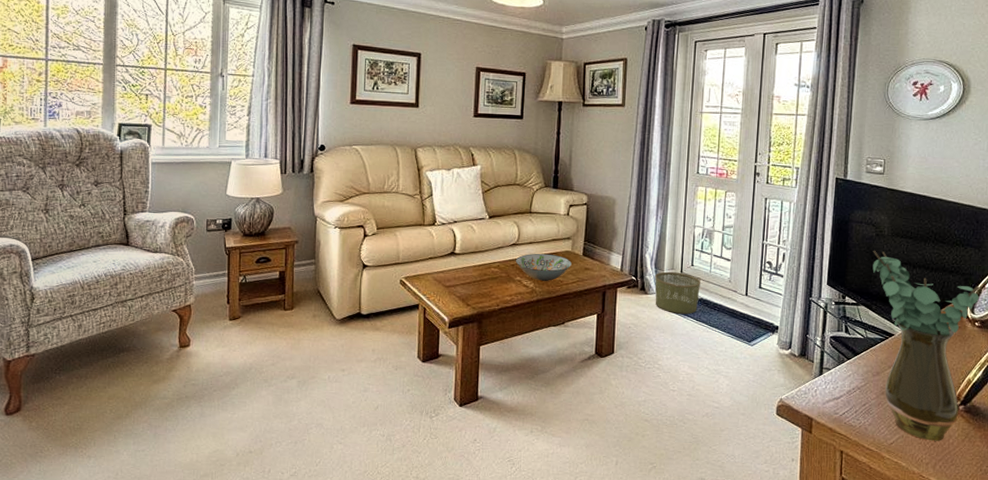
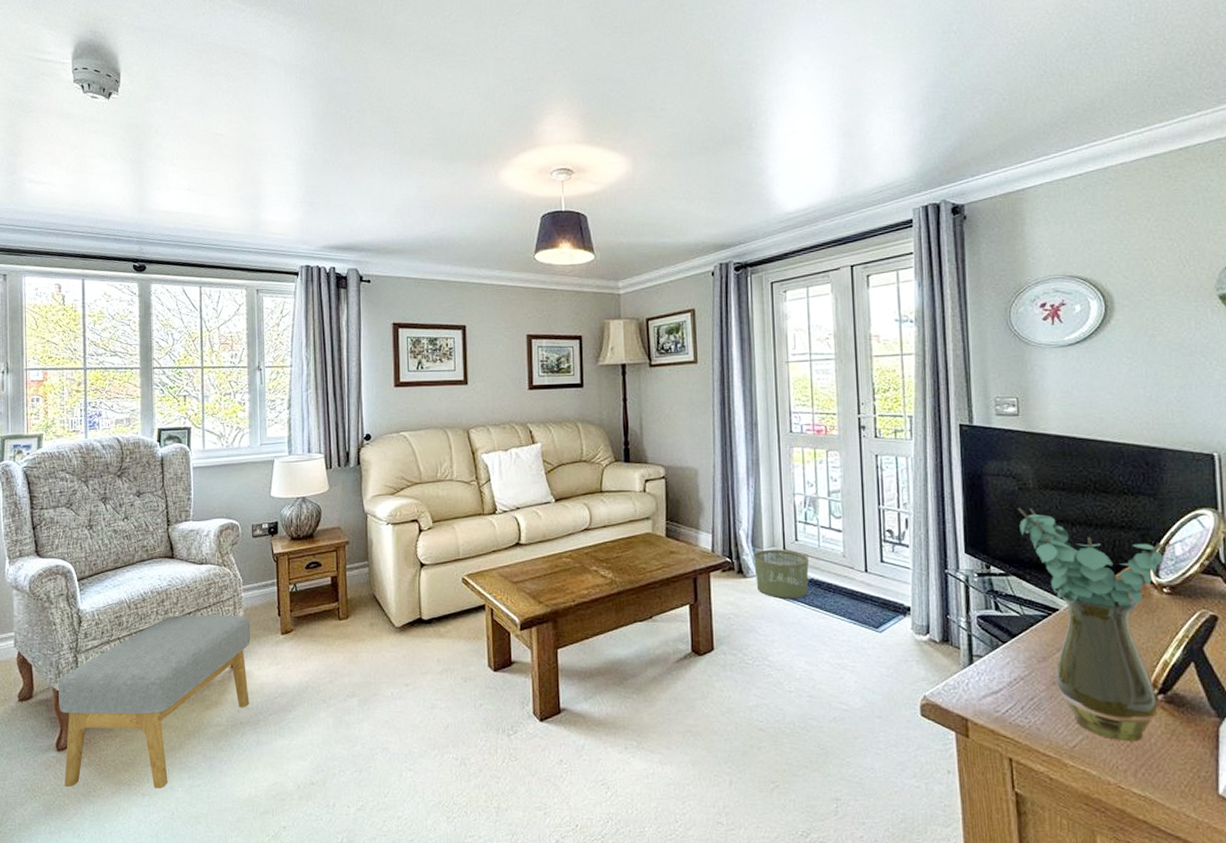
footstool: none [9,298,200,452] -> present [58,615,250,789]
decorative bowl: present [515,253,572,282] -> none [589,537,654,571]

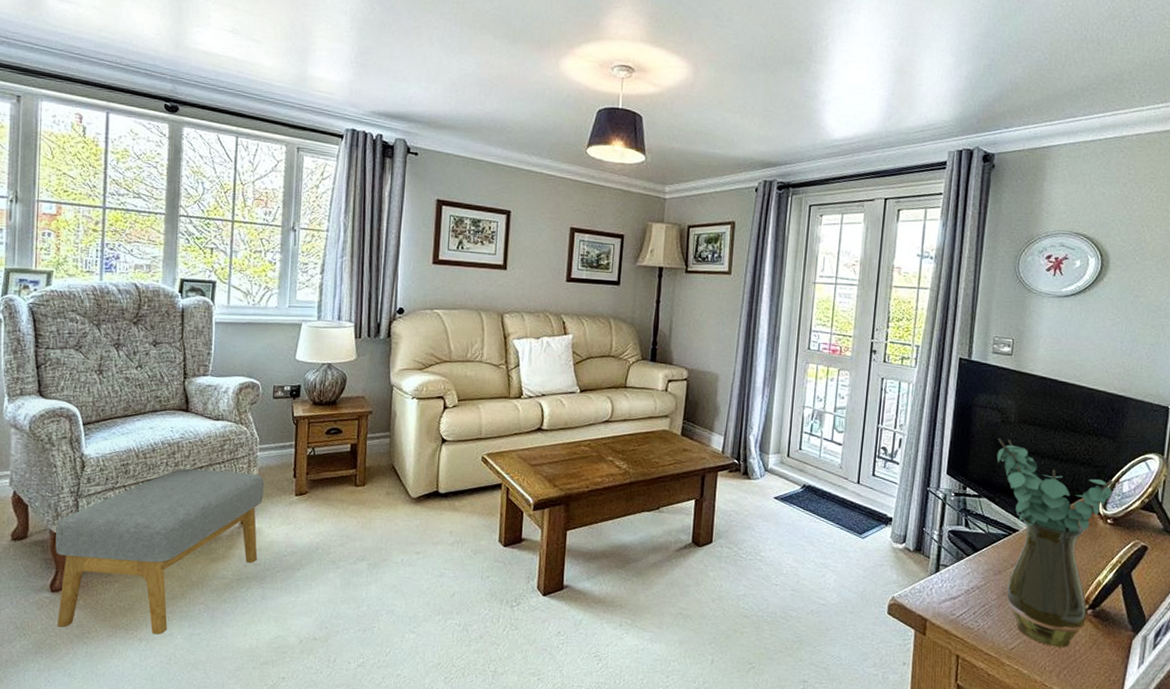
basket: present [752,549,810,599] -> none [758,455,810,502]

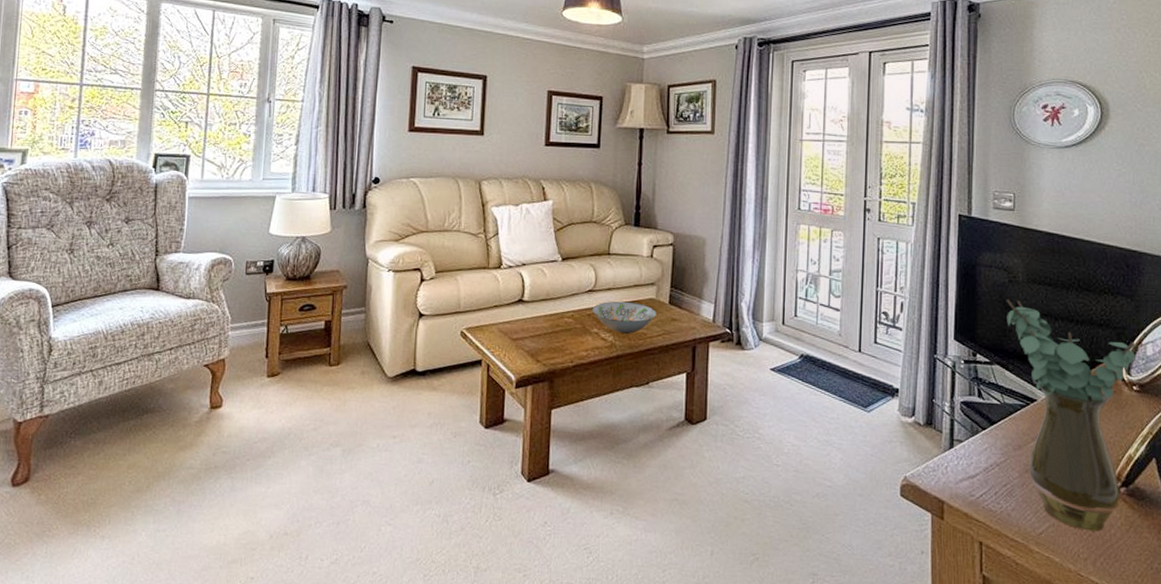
footstool: present [55,468,264,635] -> none [17,350,235,531]
decorative bowl: none [607,431,669,463] -> present [592,301,656,335]

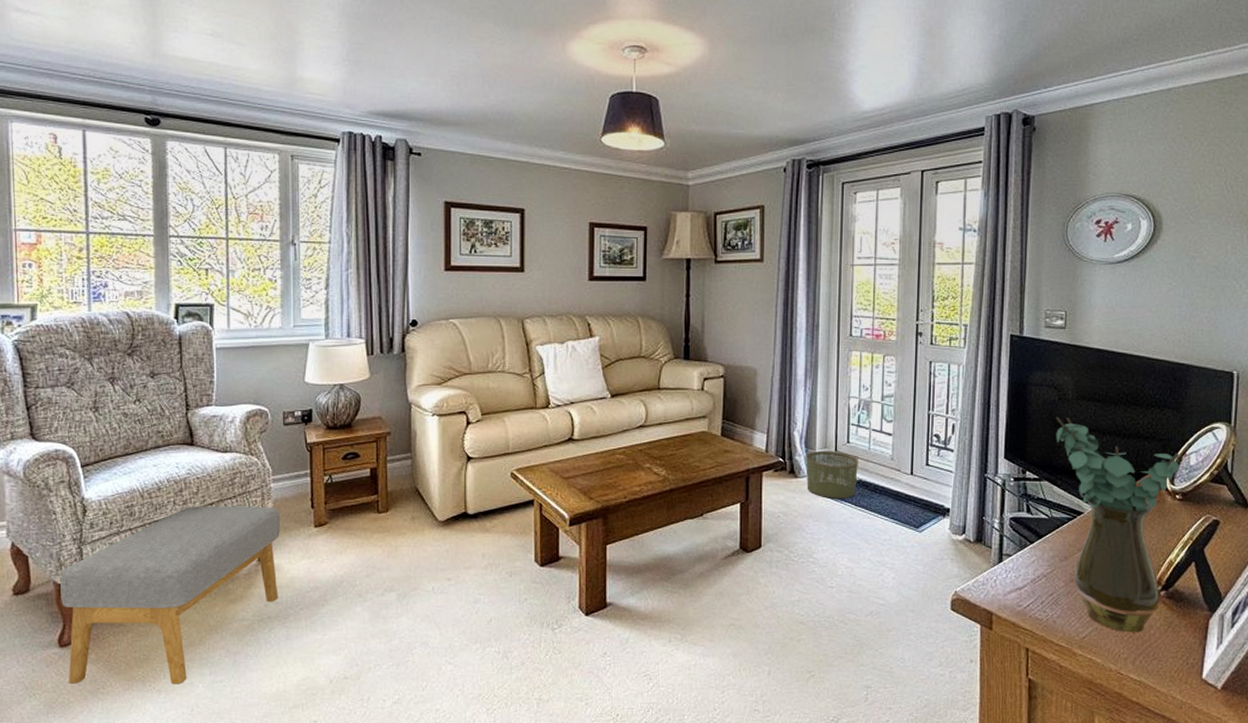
footstool: none [17,350,235,531] -> present [60,506,280,685]
decorative bowl: present [592,301,656,335] -> none [643,435,709,468]
basket: none [752,323,807,374] -> present [805,450,859,499]

